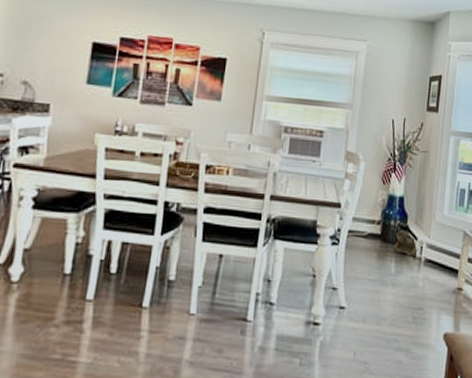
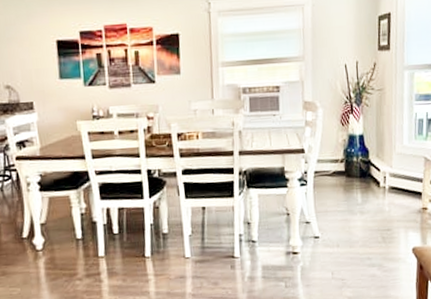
wall caddy: present [394,230,418,256] -> none [359,164,381,187]

